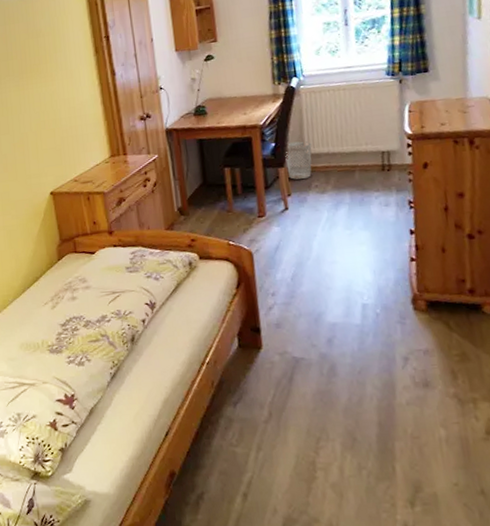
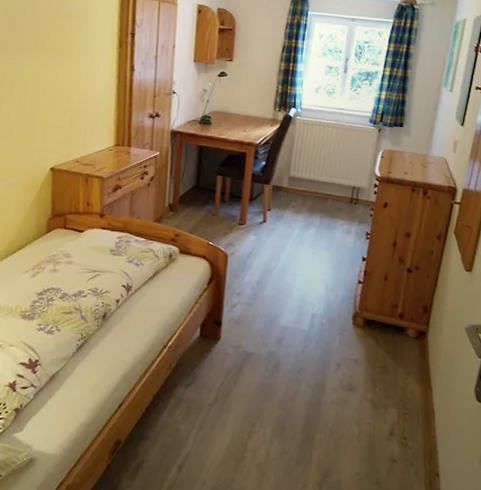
wastebasket: present [285,141,312,180] -> none [271,164,297,198]

